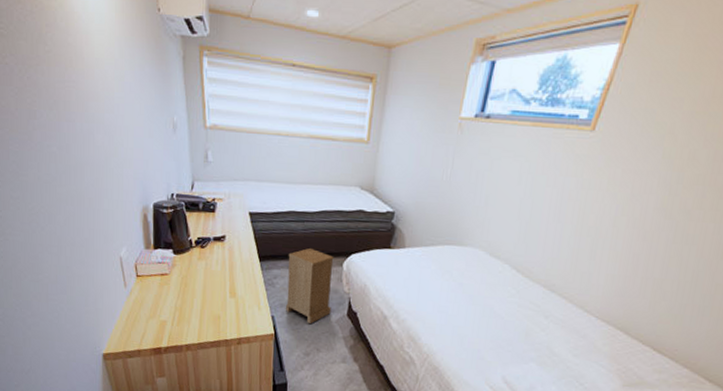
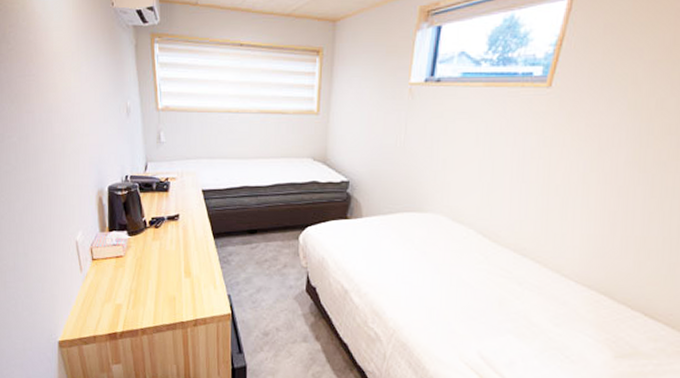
nightstand: present [286,247,334,325] -> none [242,222,289,302]

